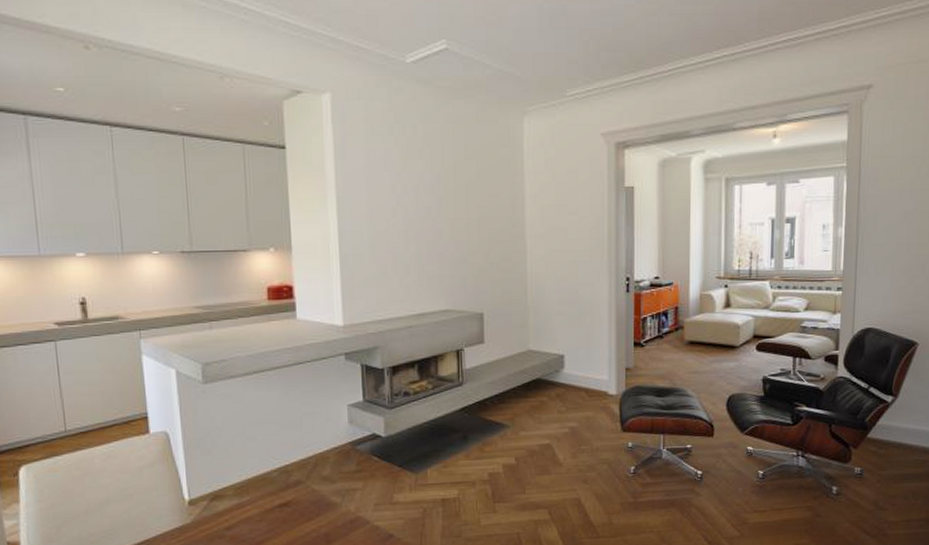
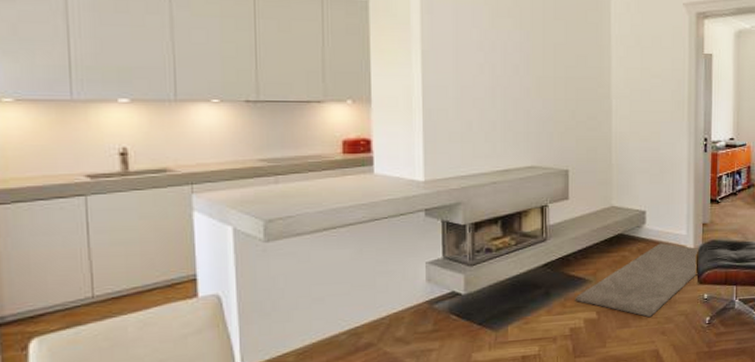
rug: none [493,388,623,465] -> present [575,243,700,318]

